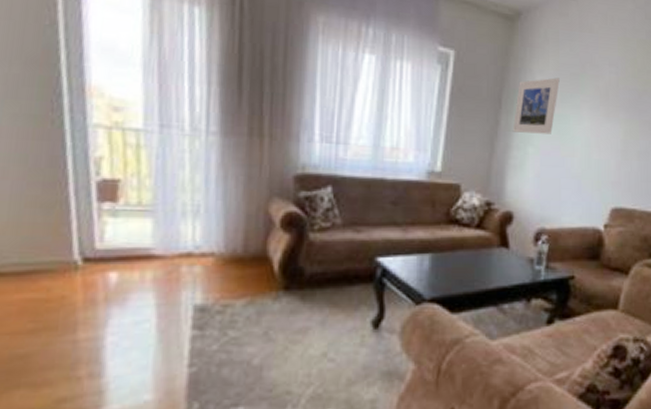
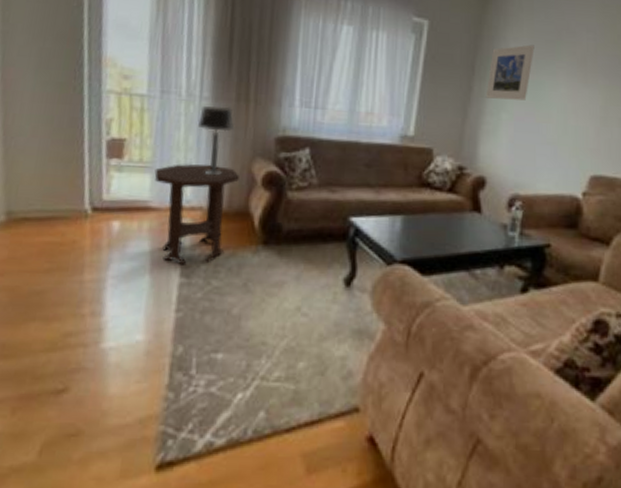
side table: none [156,205,255,317] -> present [154,164,239,266]
table lamp: none [205,142,248,219] -> present [197,106,235,176]

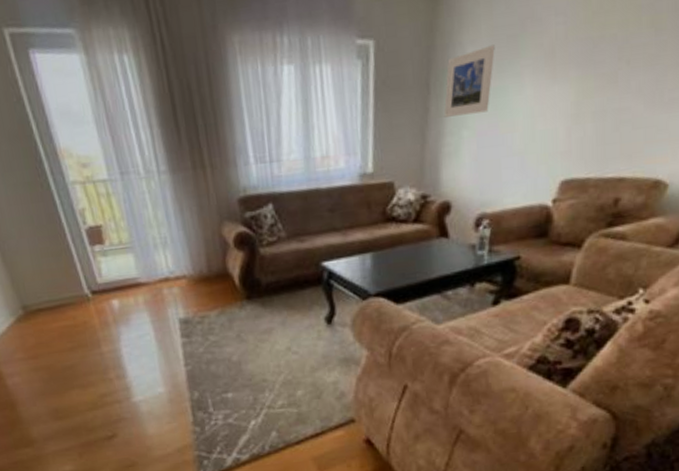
side table: present [154,164,239,266] -> none [135,235,215,328]
table lamp: present [197,106,235,176] -> none [161,176,197,246]

